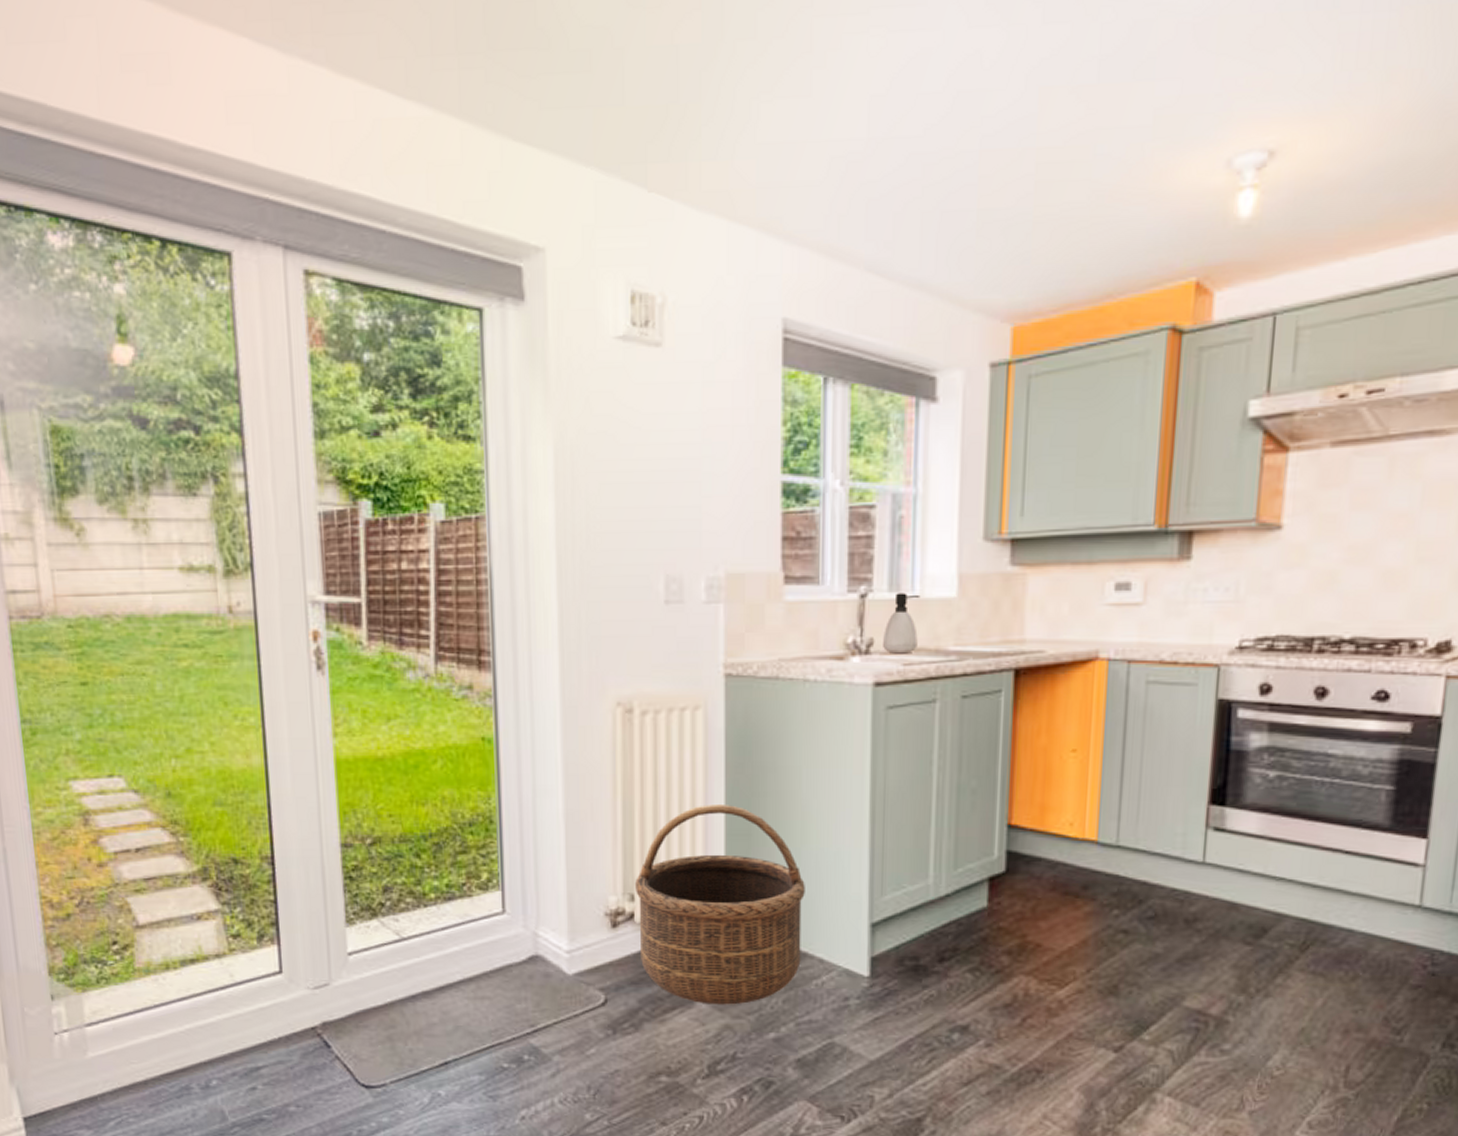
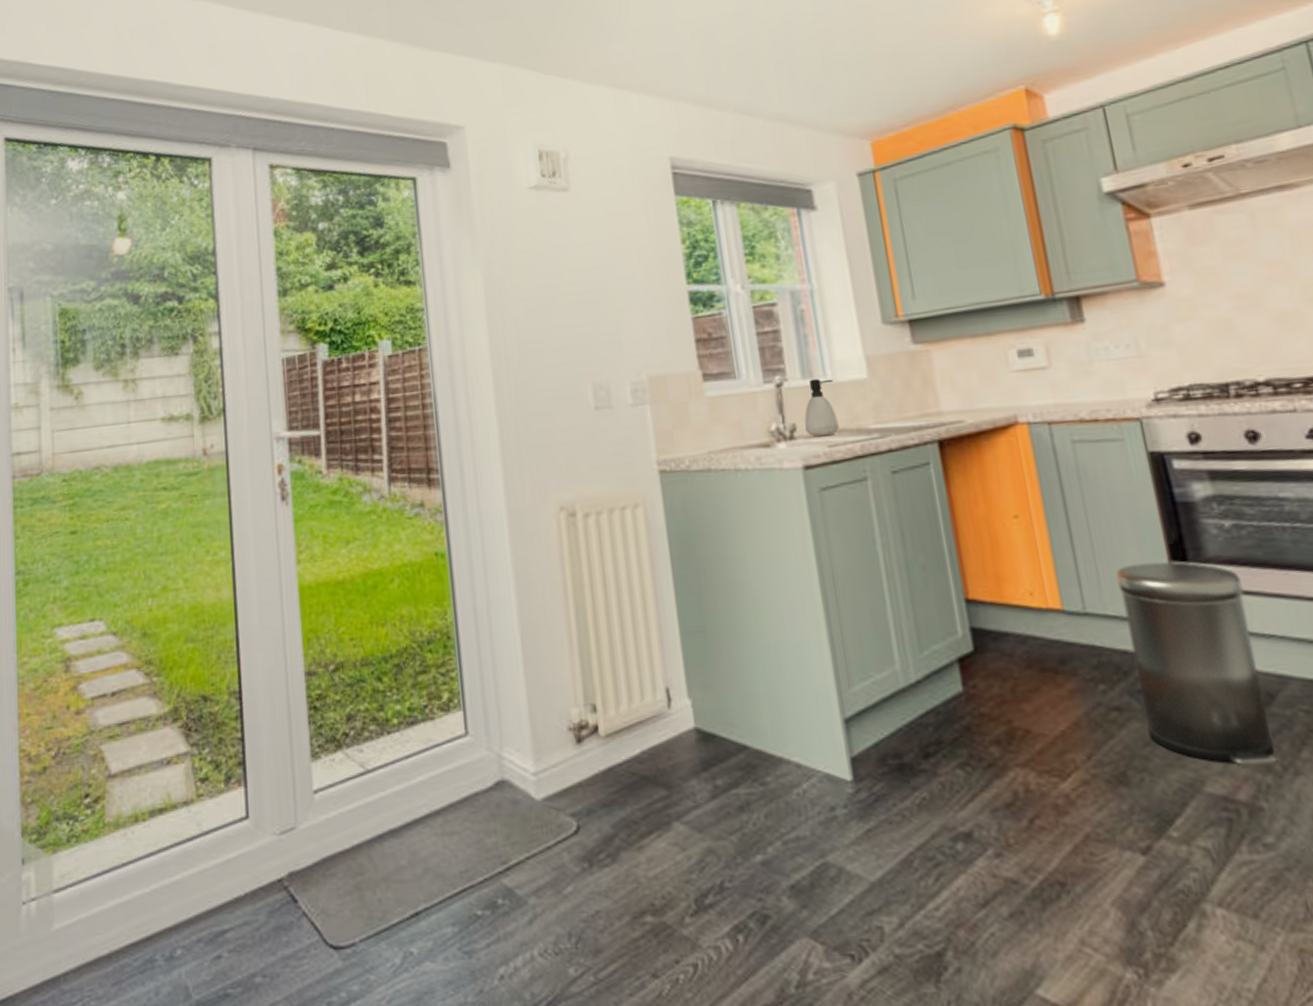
basket: present [635,805,805,1005] -> none [595,601,777,825]
pedal bin: none [1147,804,1269,986] -> present [1116,562,1278,765]

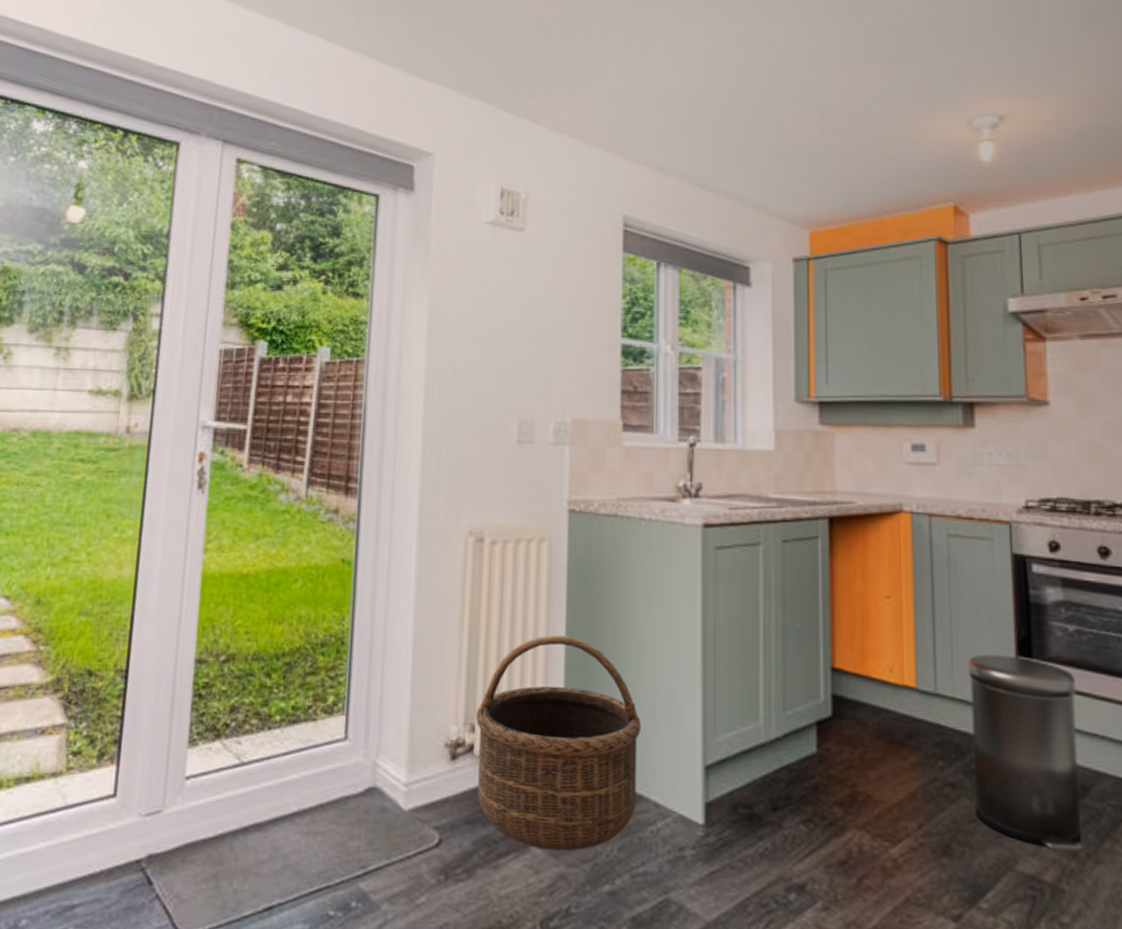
basket: none [595,601,777,825] -> present [476,635,641,852]
soap dispenser: present [804,378,839,438] -> none [711,444,743,500]

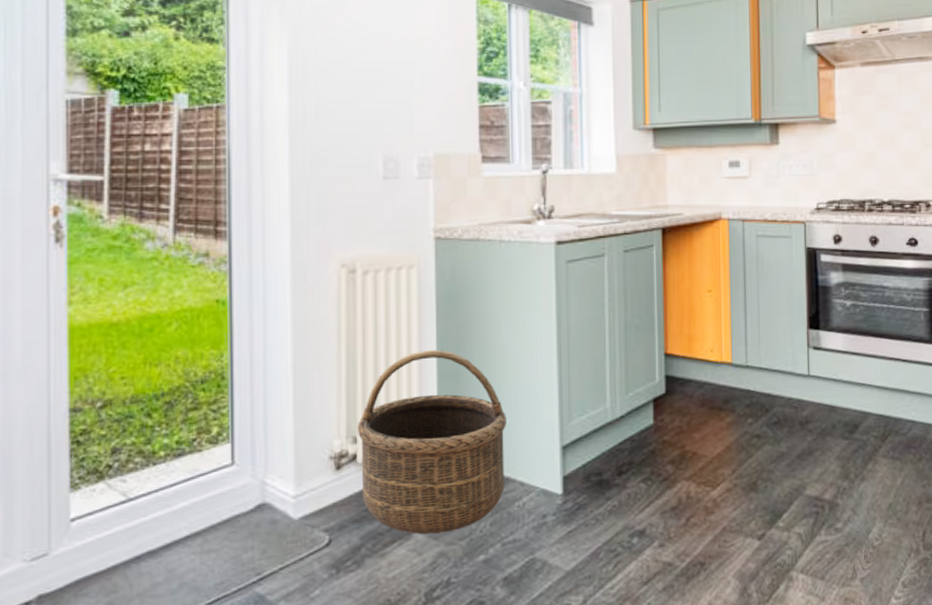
pedal bin: present [968,654,1083,851] -> none [771,329,853,475]

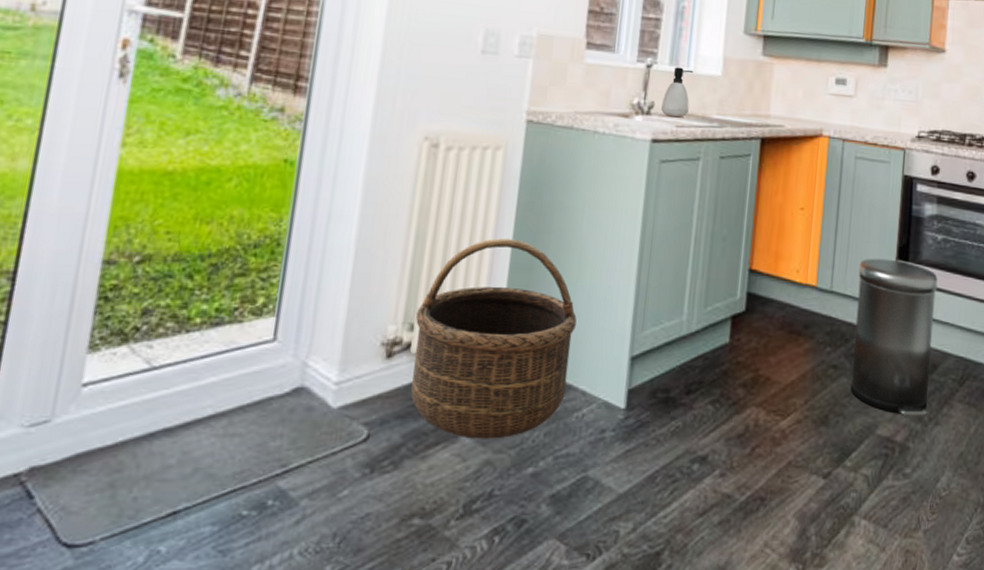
soap dispenser: none [562,169,589,219] -> present [661,67,694,119]
pedal bin: none [771,329,853,475] -> present [850,258,938,416]

